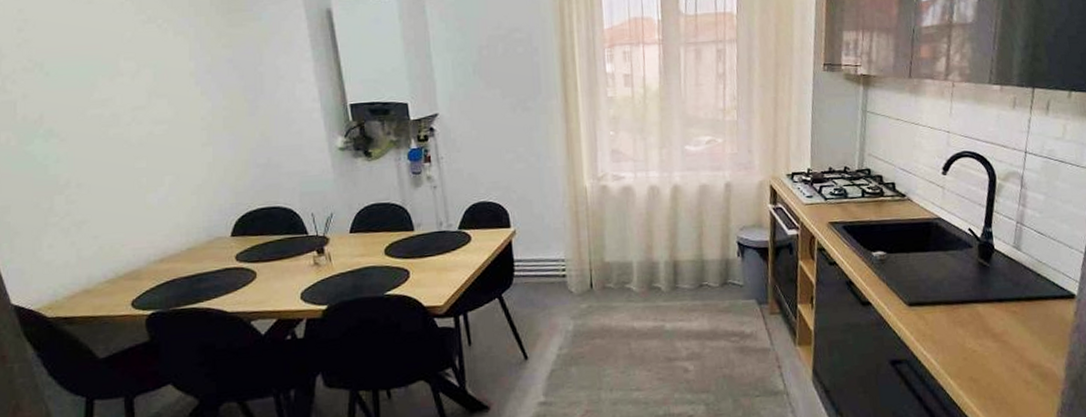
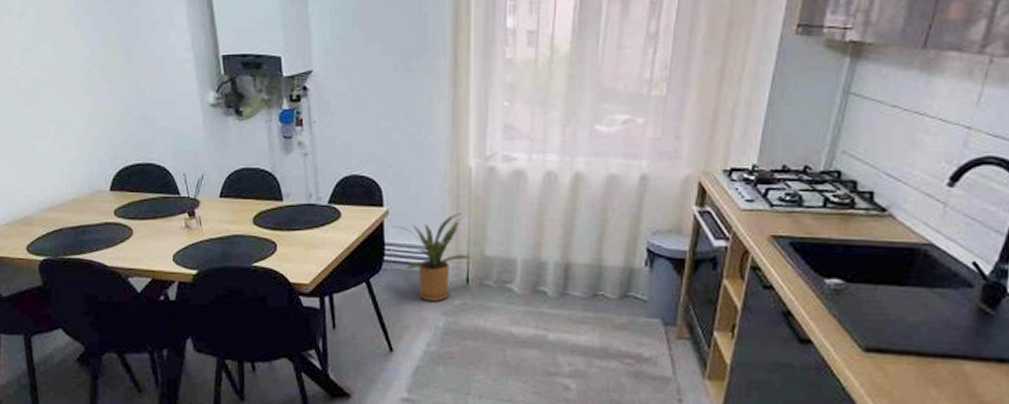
house plant: none [521,226,592,308] -> present [393,212,470,301]

